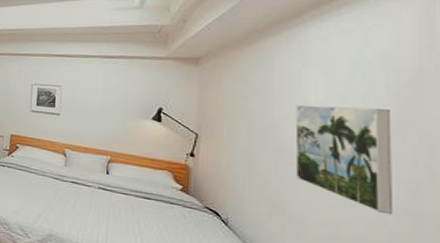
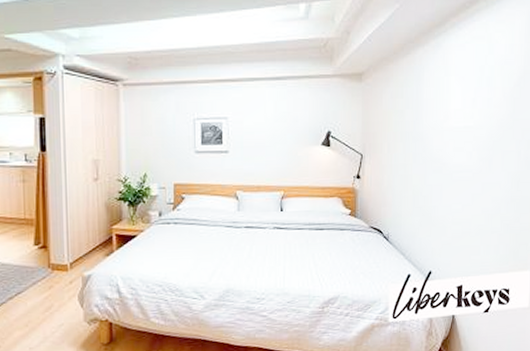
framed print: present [295,104,394,215] -> none [439,111,505,204]

